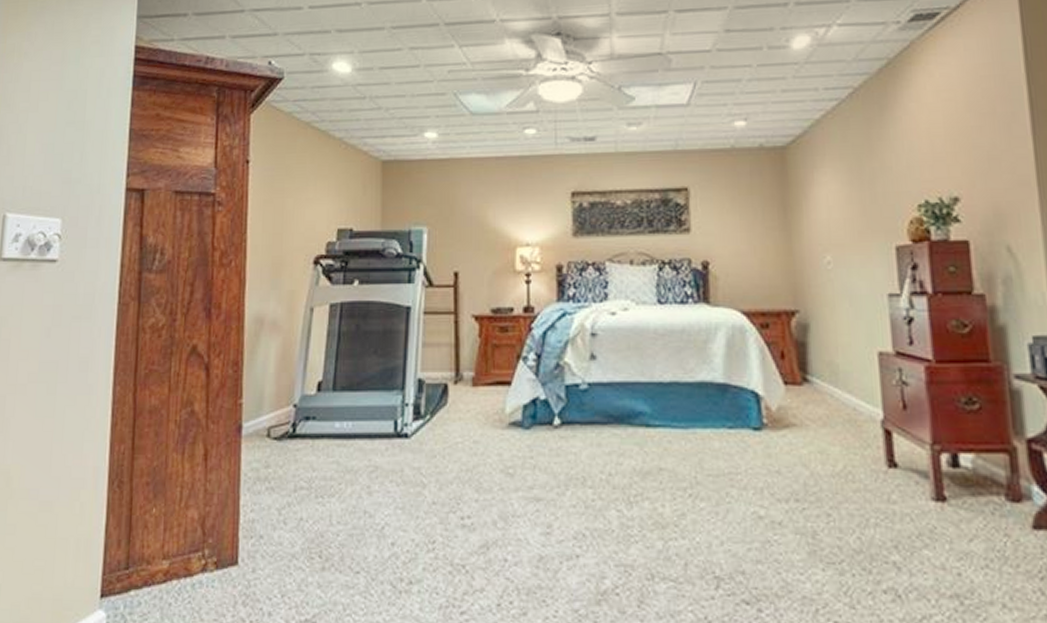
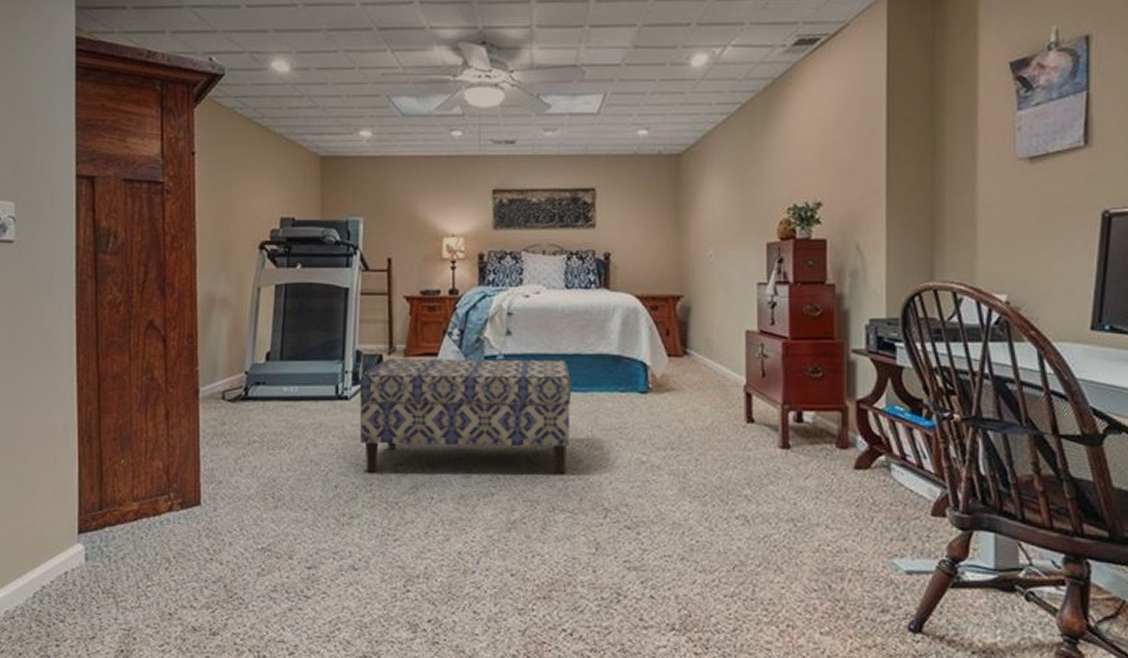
bench: none [421,388,670,533] -> present [359,358,571,475]

